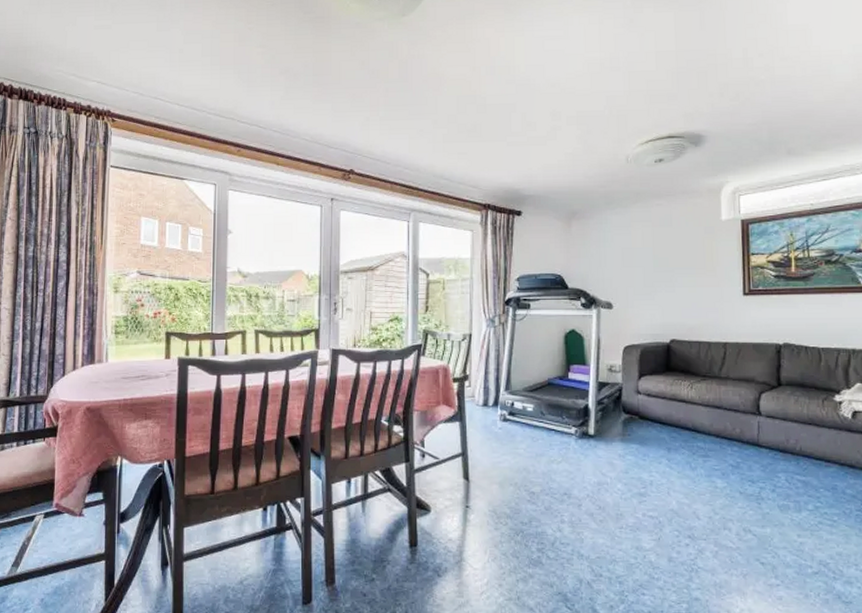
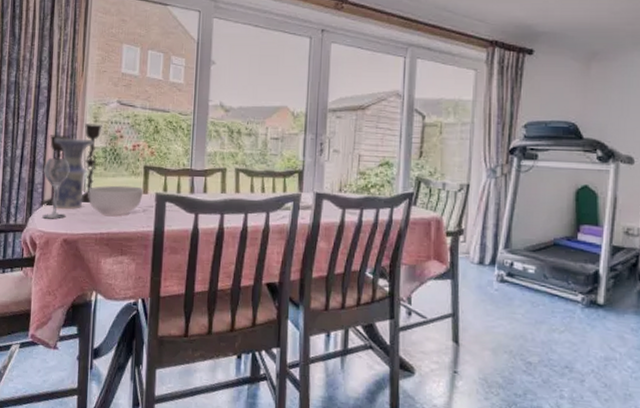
candlestick: none [60,293,123,375] -> present [39,123,102,205]
wineglass: none [64,329,92,389] -> present [42,158,70,219]
vase: none [75,309,114,379] -> present [55,137,93,210]
bowl: none [110,352,166,383] -> present [88,185,144,217]

